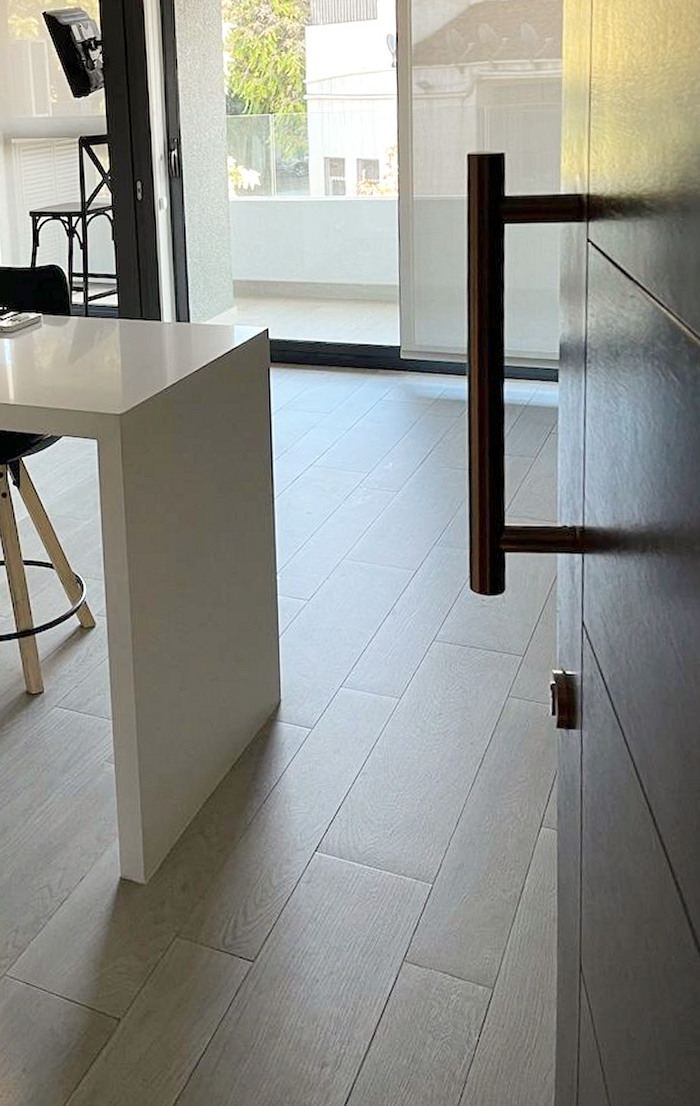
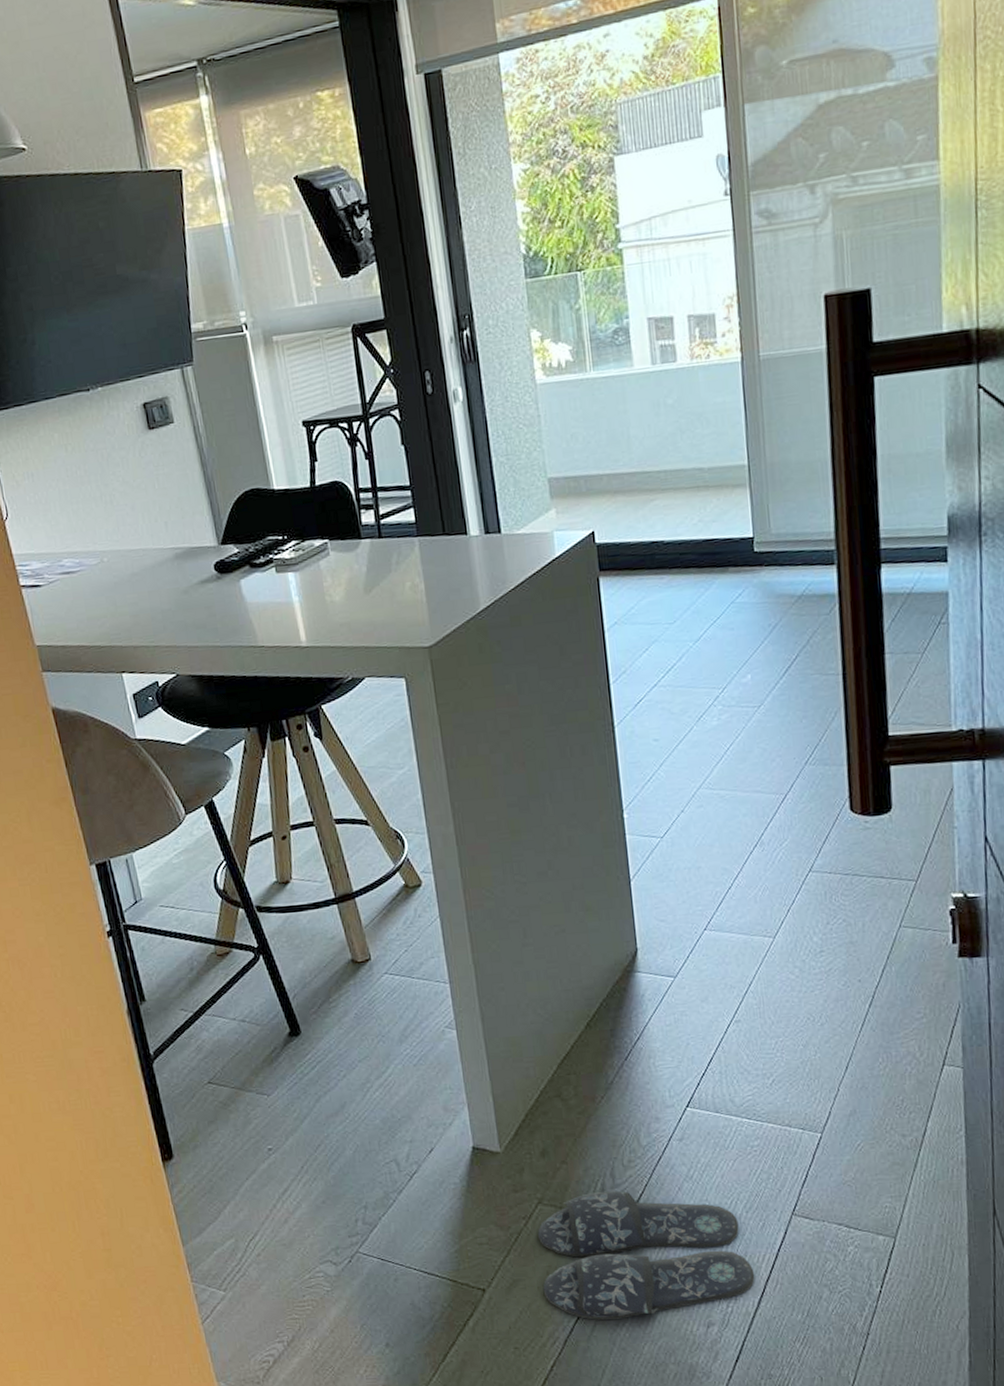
slippers: none [173,929,367,1056] -> present [538,1191,755,1321]

